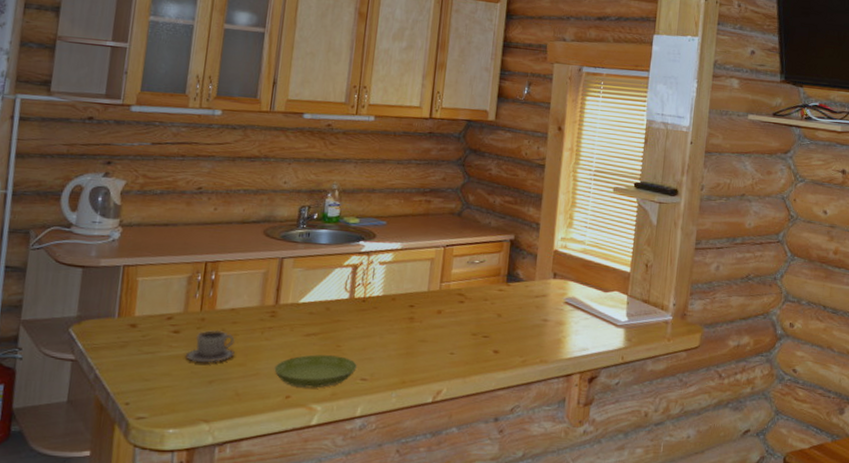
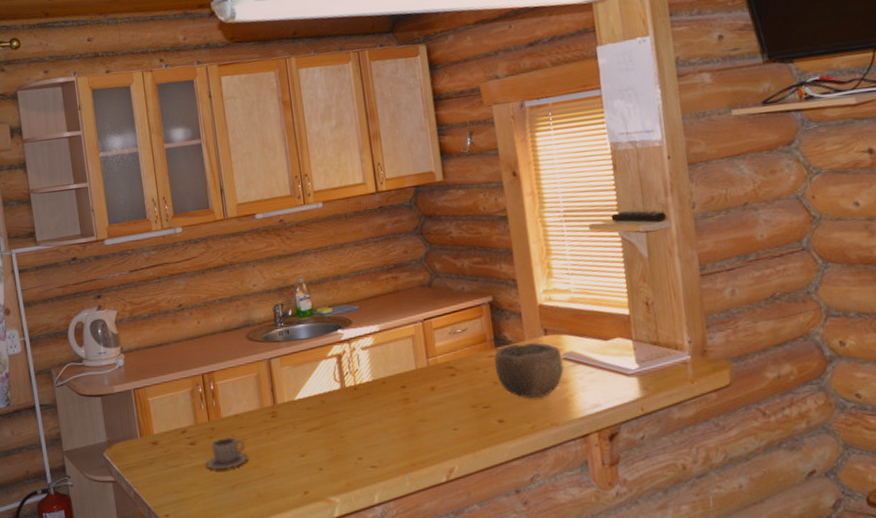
saucer: present [274,354,357,388] -> none [287,446,364,482]
bowl: none [502,282,564,335] -> present [494,342,564,398]

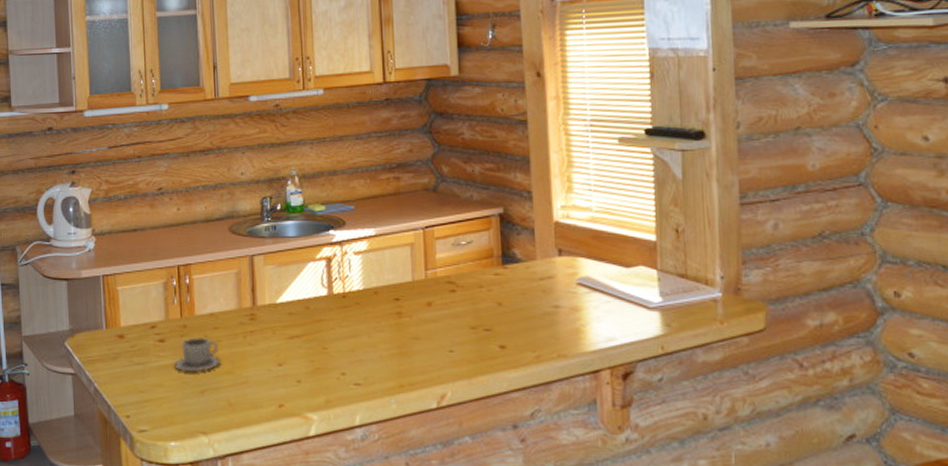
bowl: present [494,342,564,398] -> none [500,262,577,324]

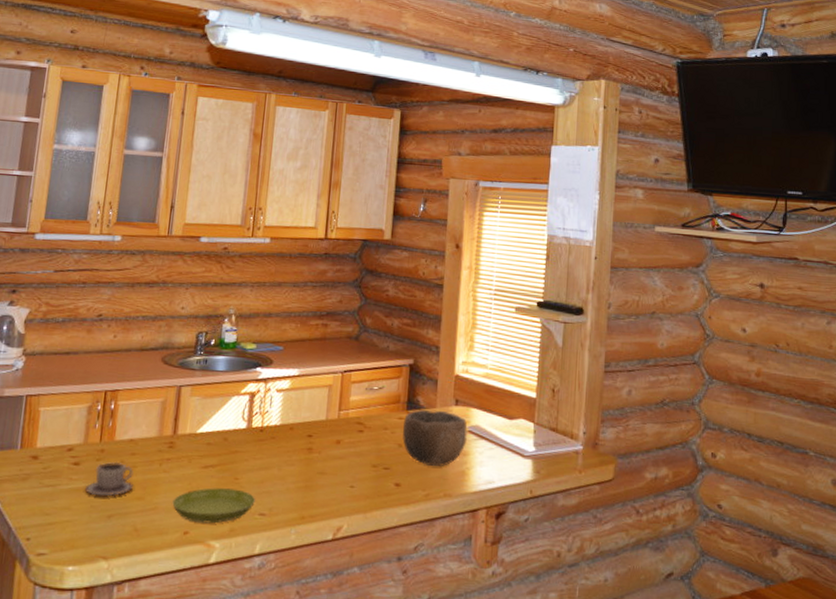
saucer: none [262,359,348,396] -> present [172,488,255,524]
bowl: none [500,262,577,324] -> present [402,410,468,466]

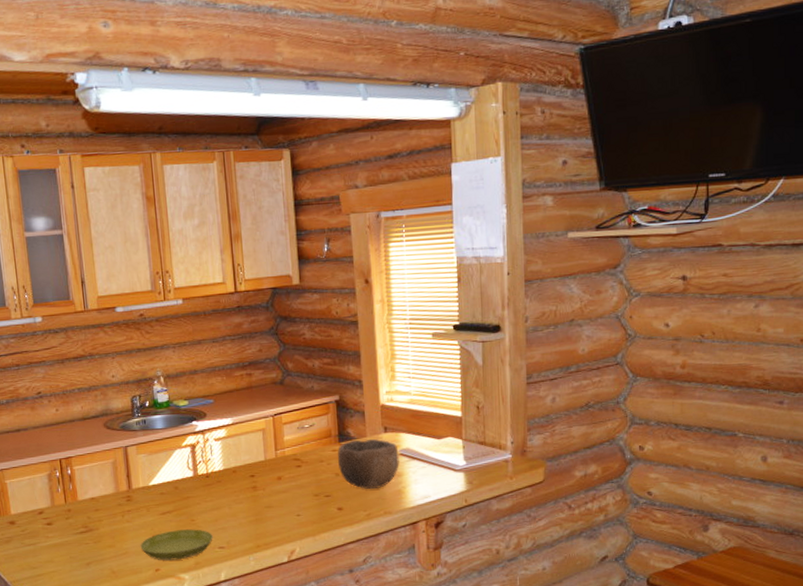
cup: present [84,461,134,497] -> none [61,518,103,549]

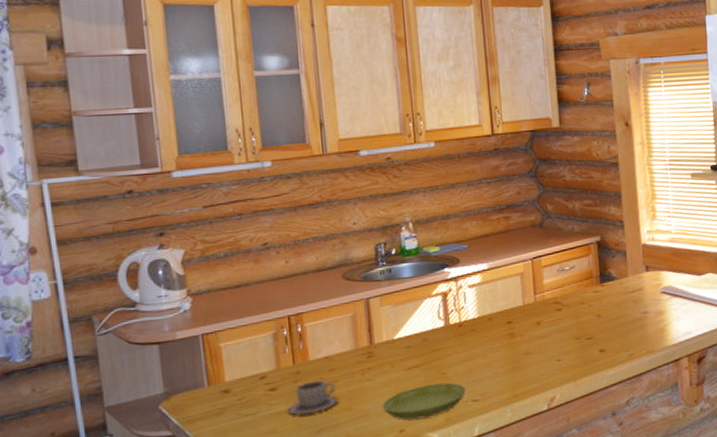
cup: none [61,518,103,549] -> present [287,380,338,415]
bowl: present [337,438,399,489] -> none [599,278,661,329]

